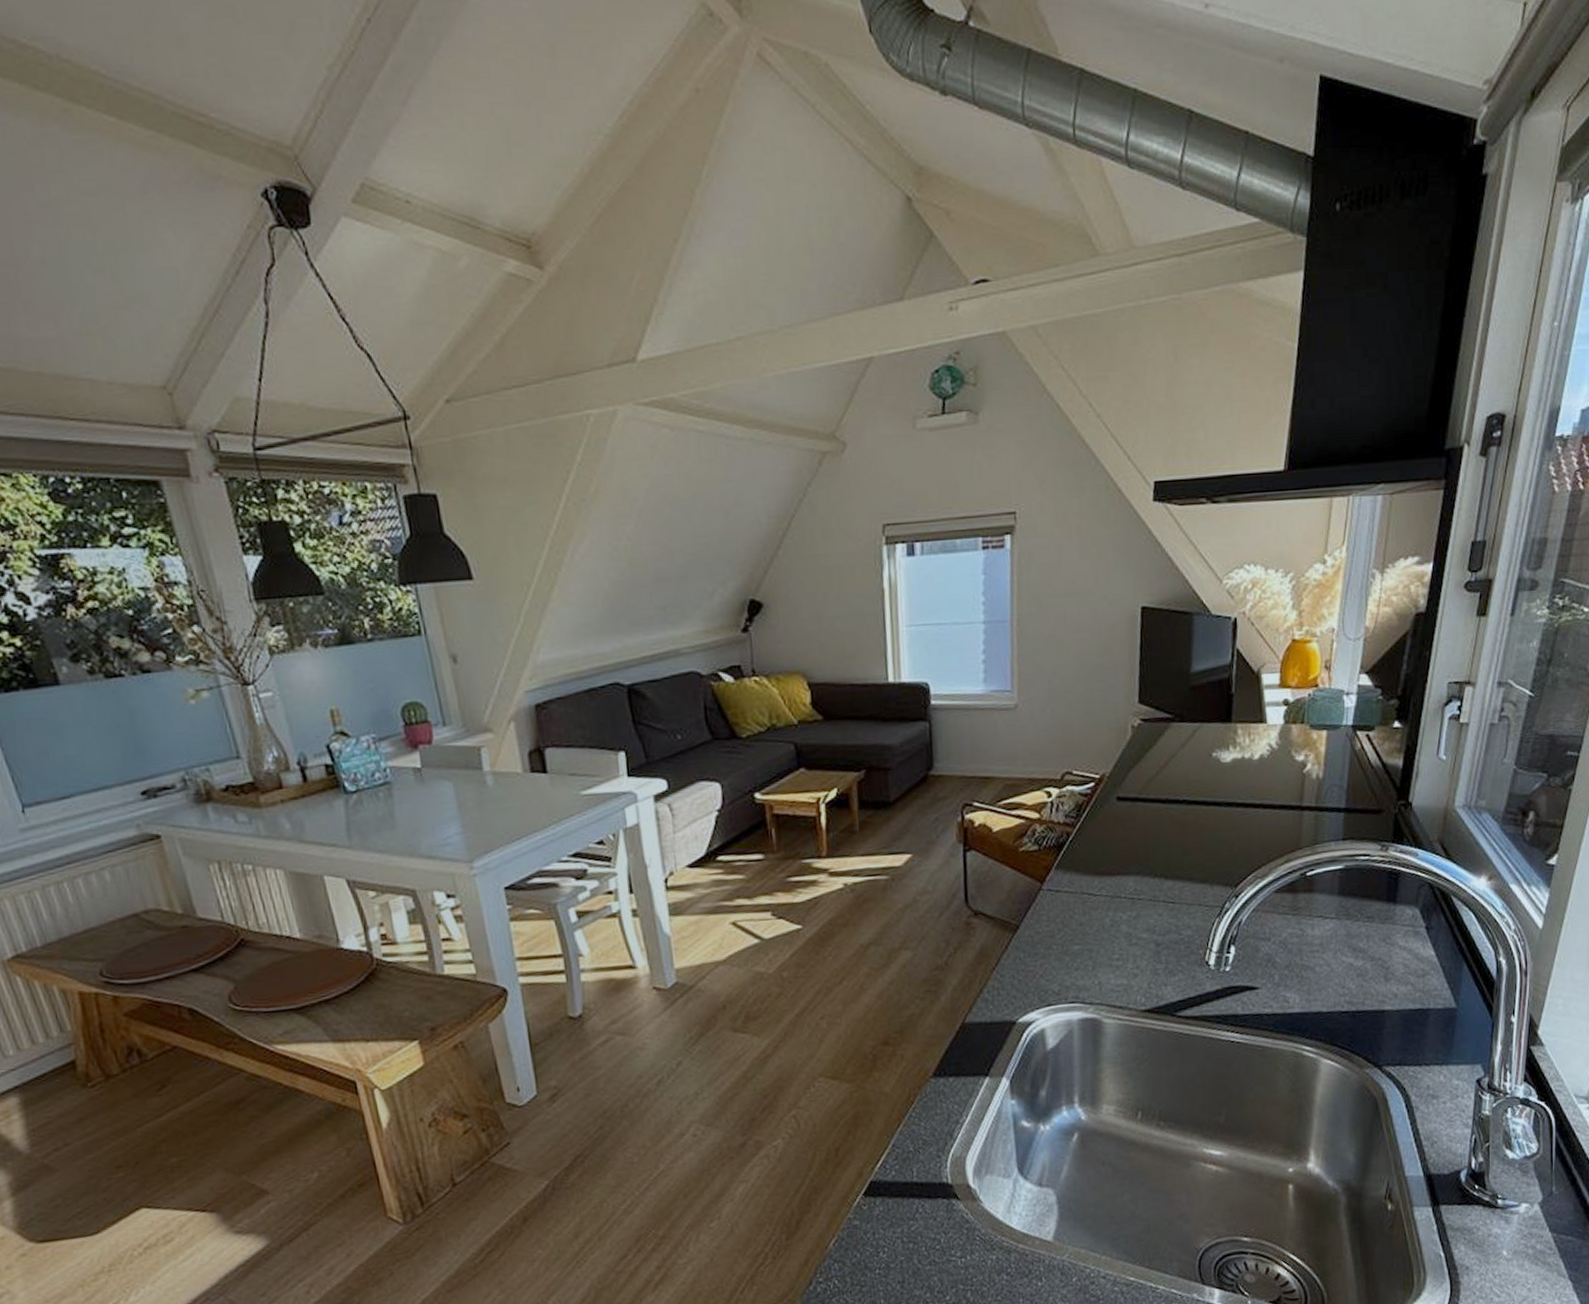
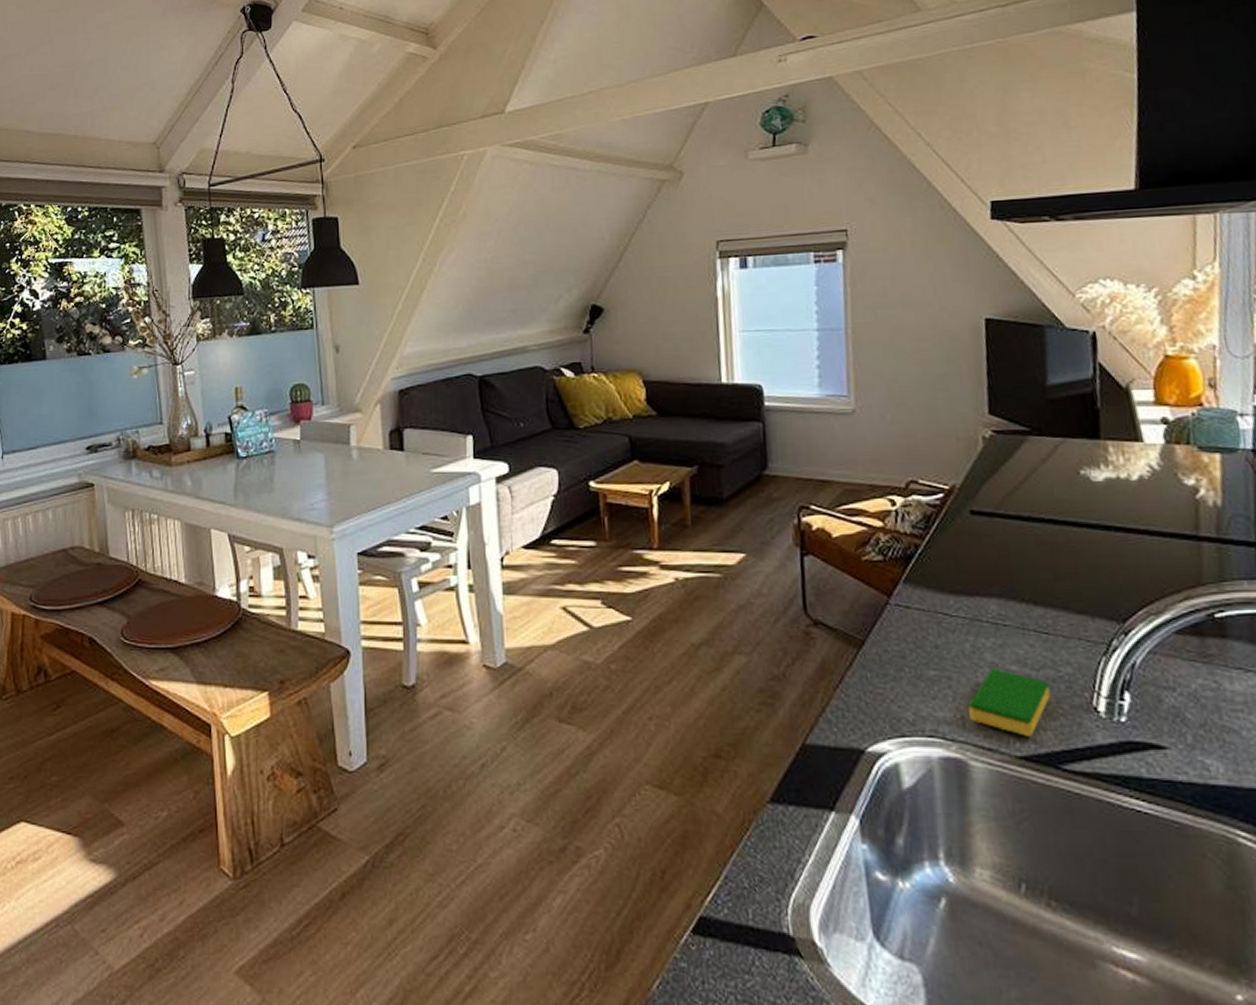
dish sponge: none [1105,938,1173,993] -> present [968,669,1050,736]

